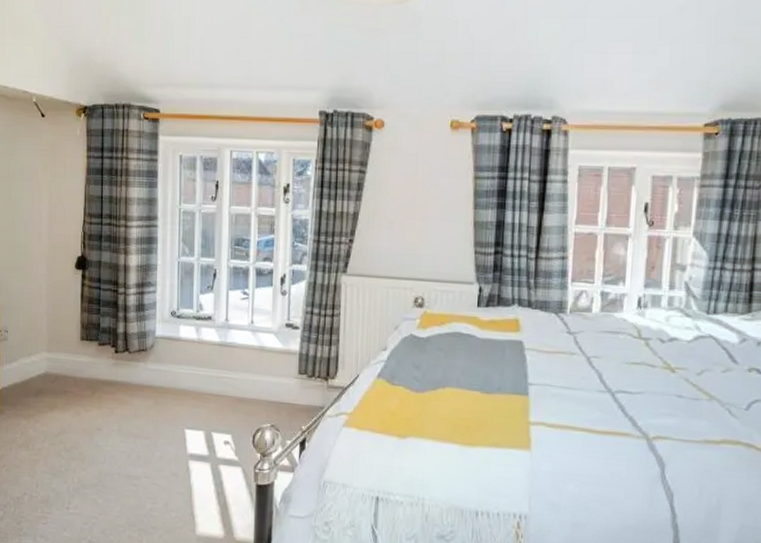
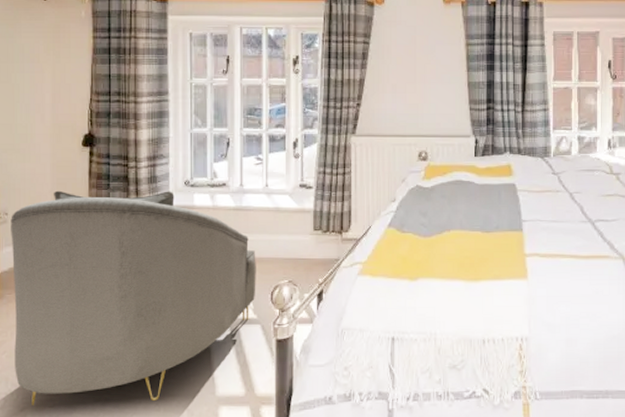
armchair: none [10,312,239,531] -> present [11,190,256,405]

